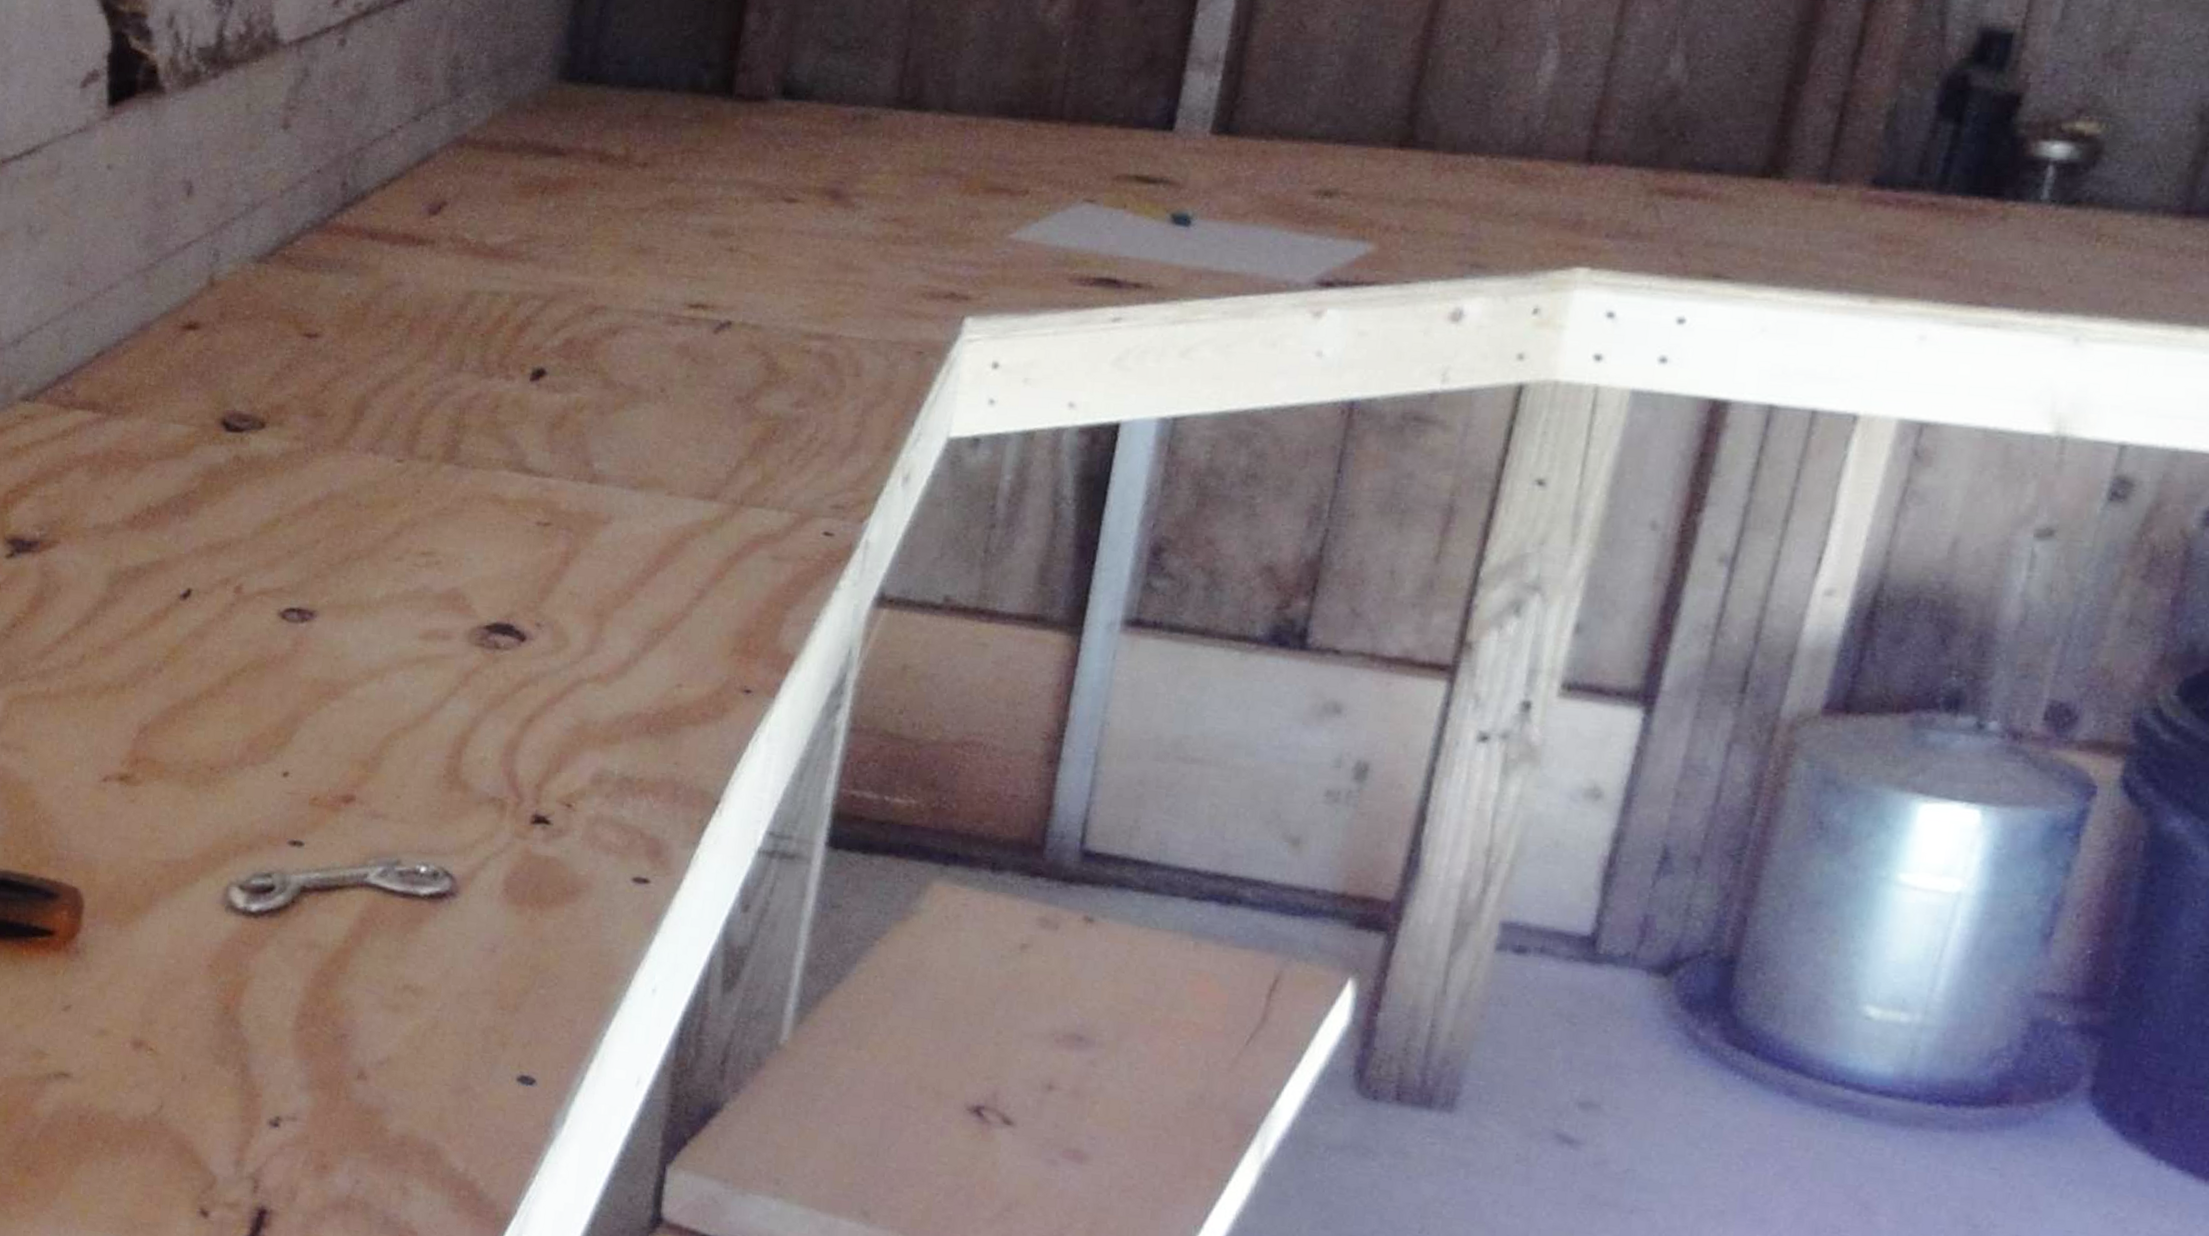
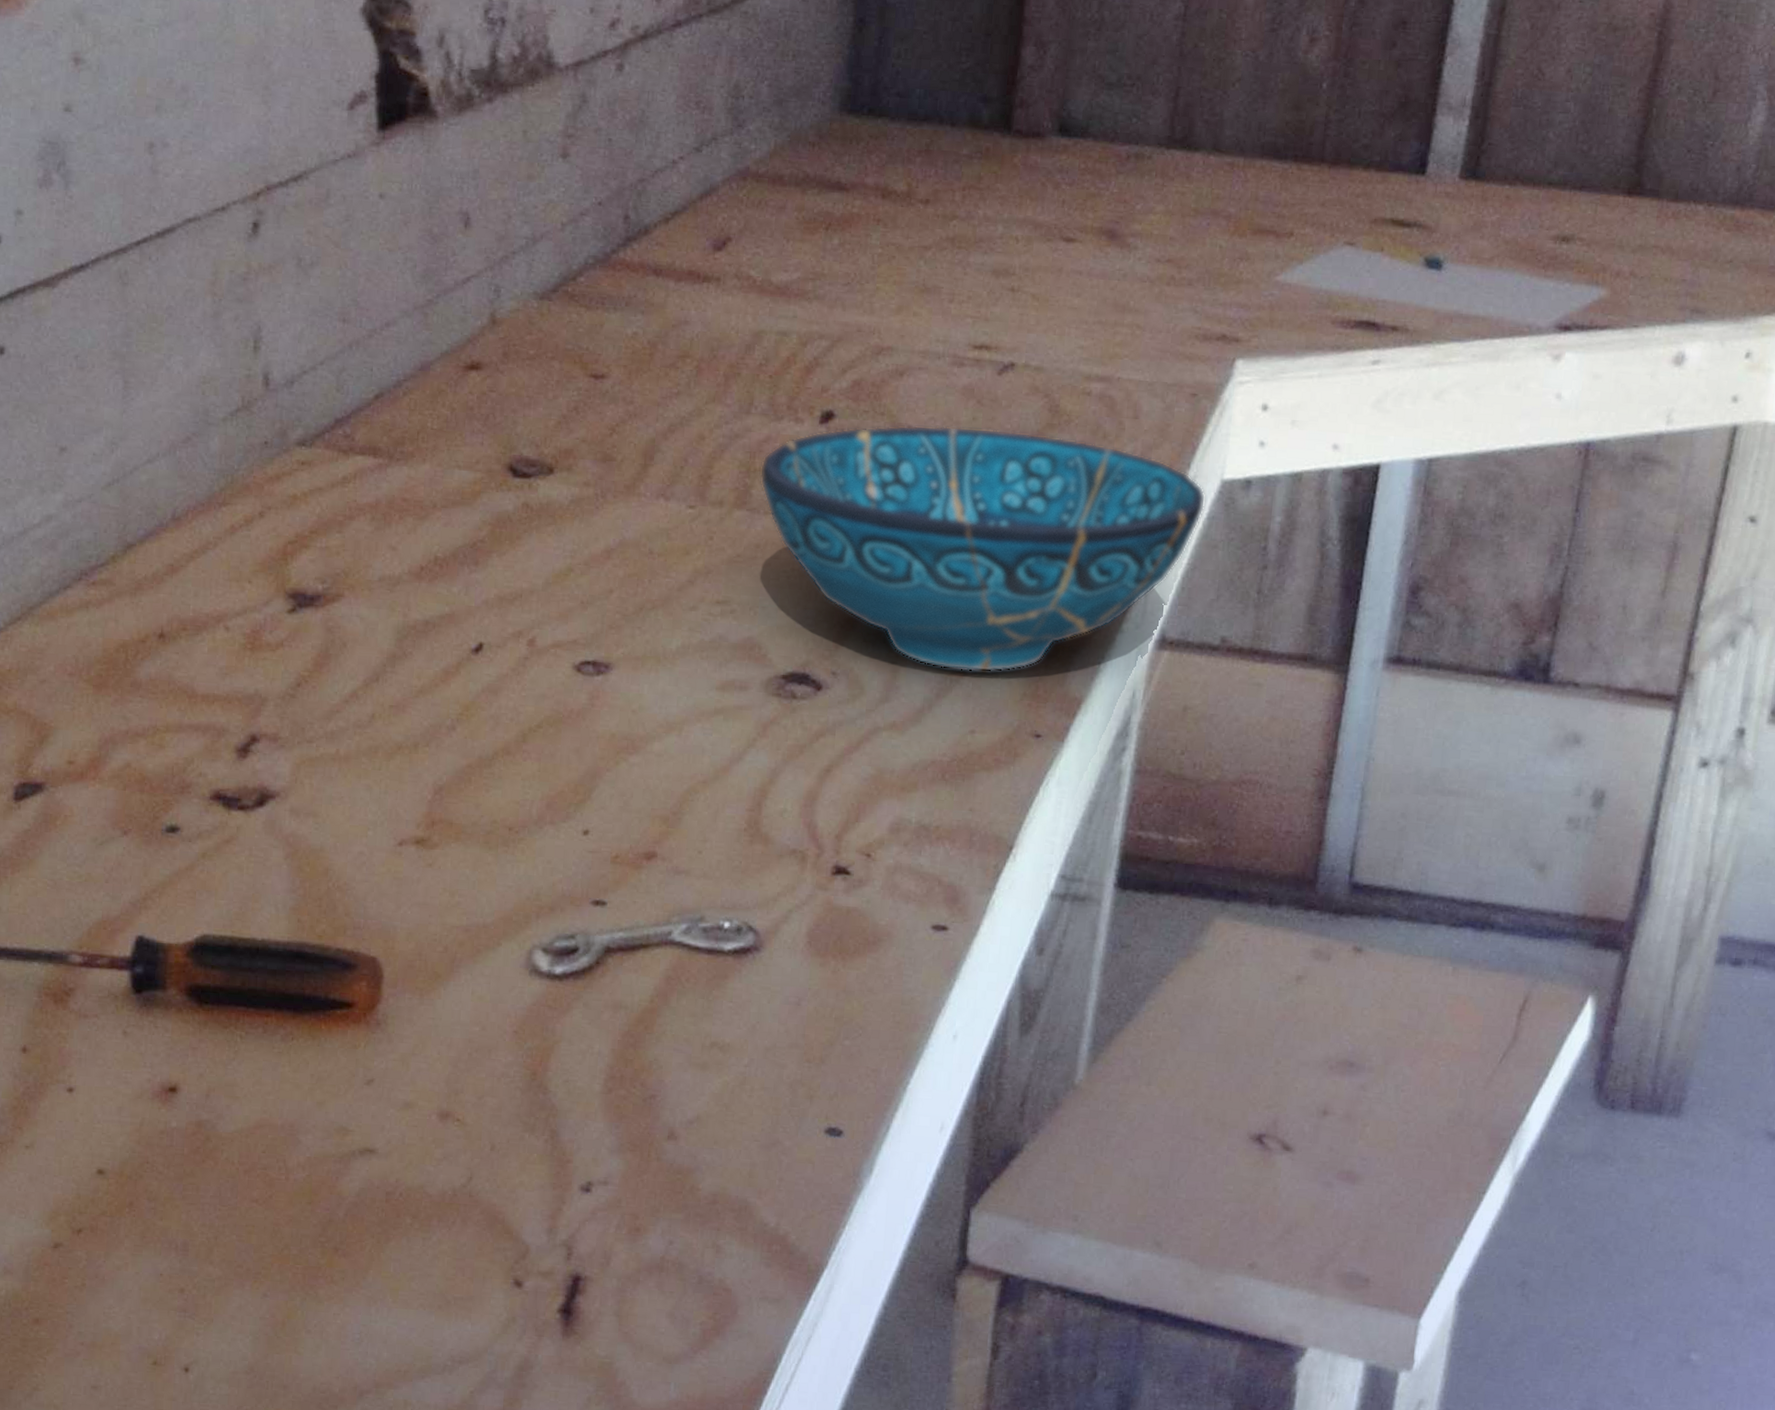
decorative bowl: none [468,382,931,627] -> present [759,425,1206,672]

